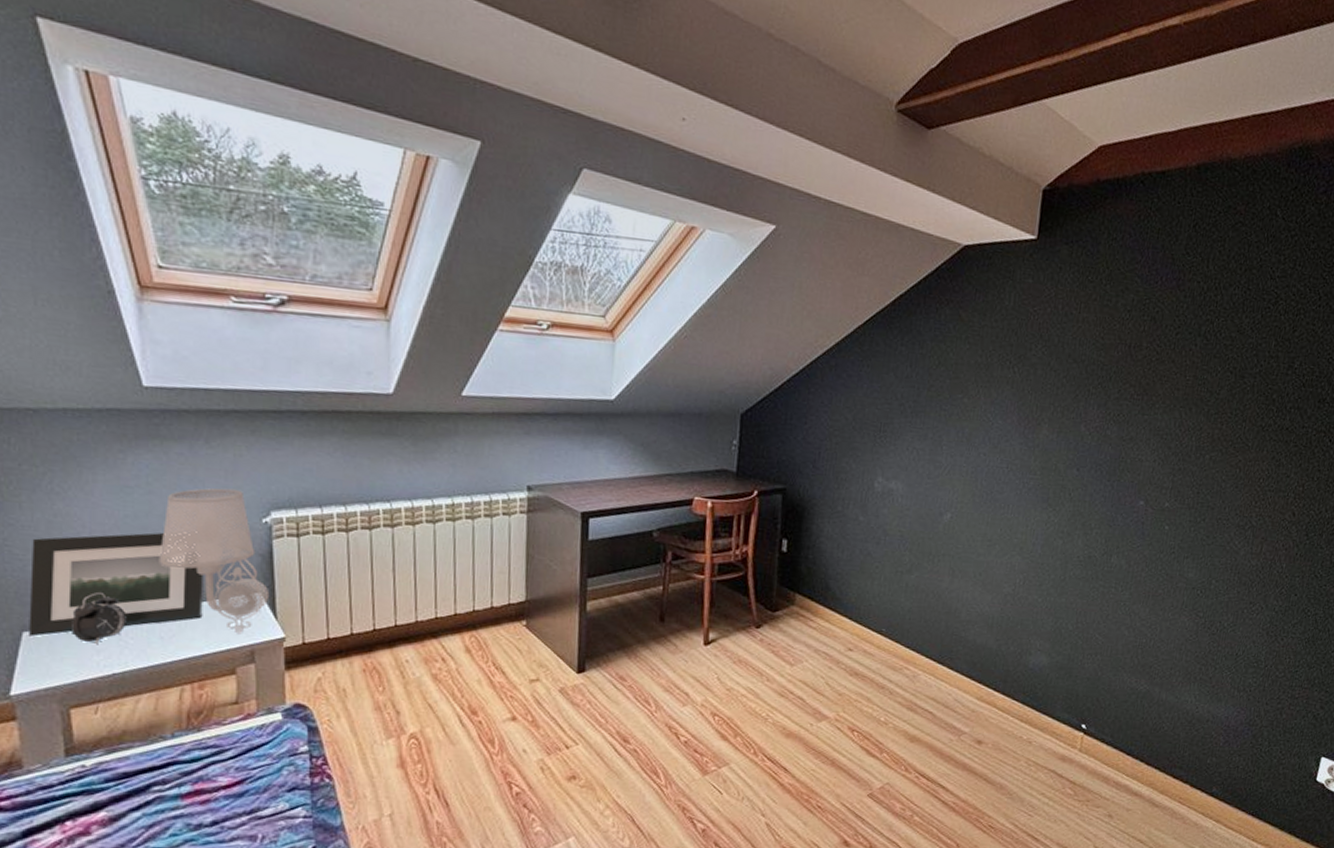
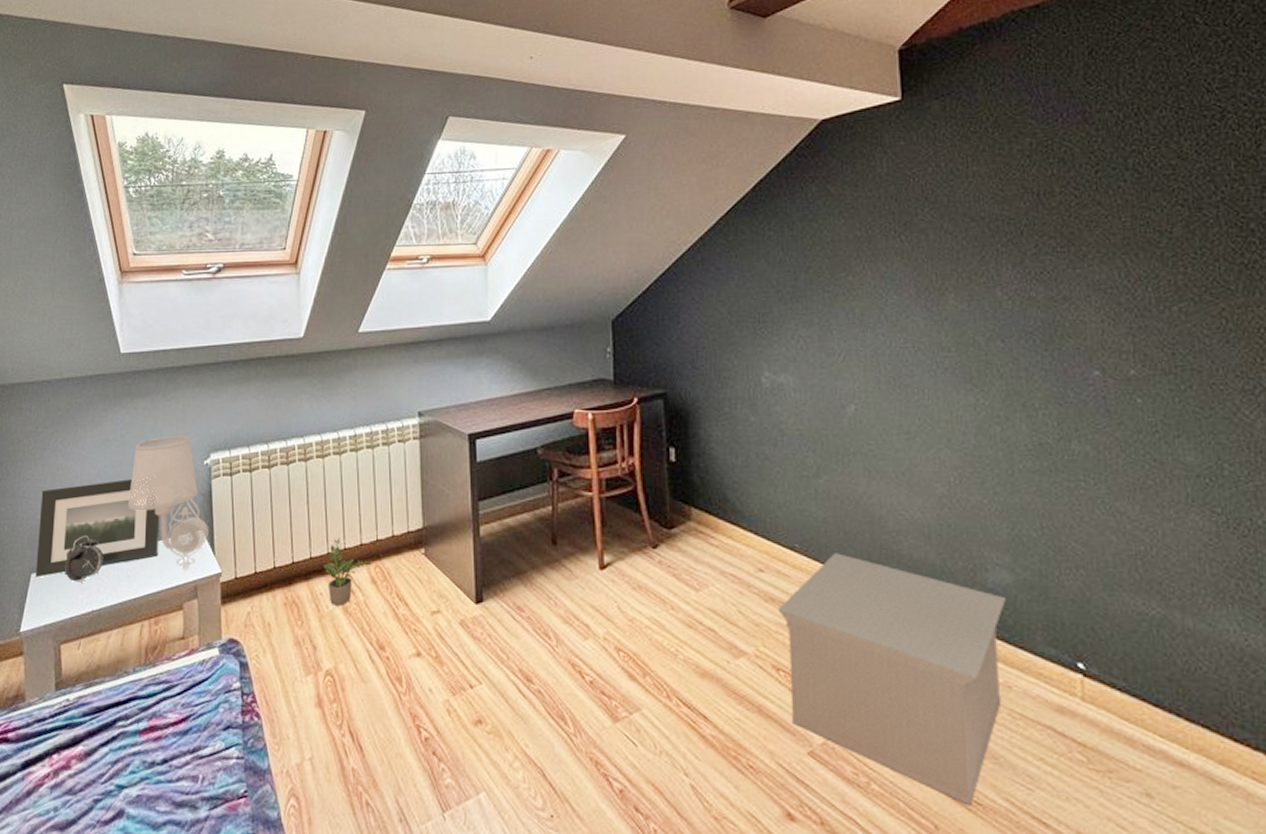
potted plant: none [410,607,467,673] -> present [323,538,372,606]
storage box: none [858,637,1040,829] -> present [777,553,1006,806]

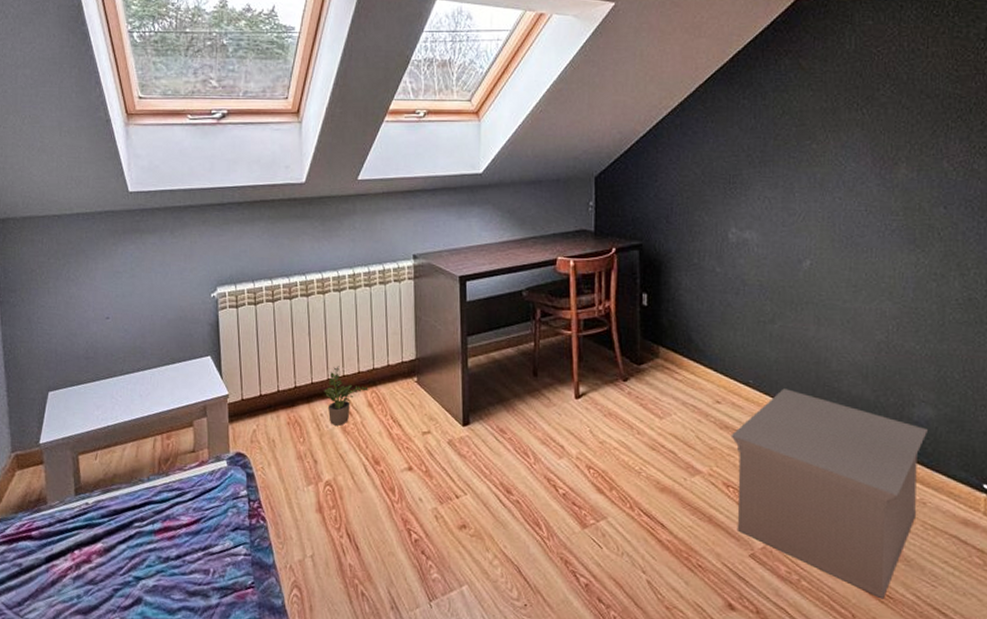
picture frame: present [36,478,160,578] -> none [53,308,170,396]
alarm clock: present [65,536,104,584] -> none [81,359,117,402]
wall sconce: present [127,435,209,571] -> none [139,269,217,392]

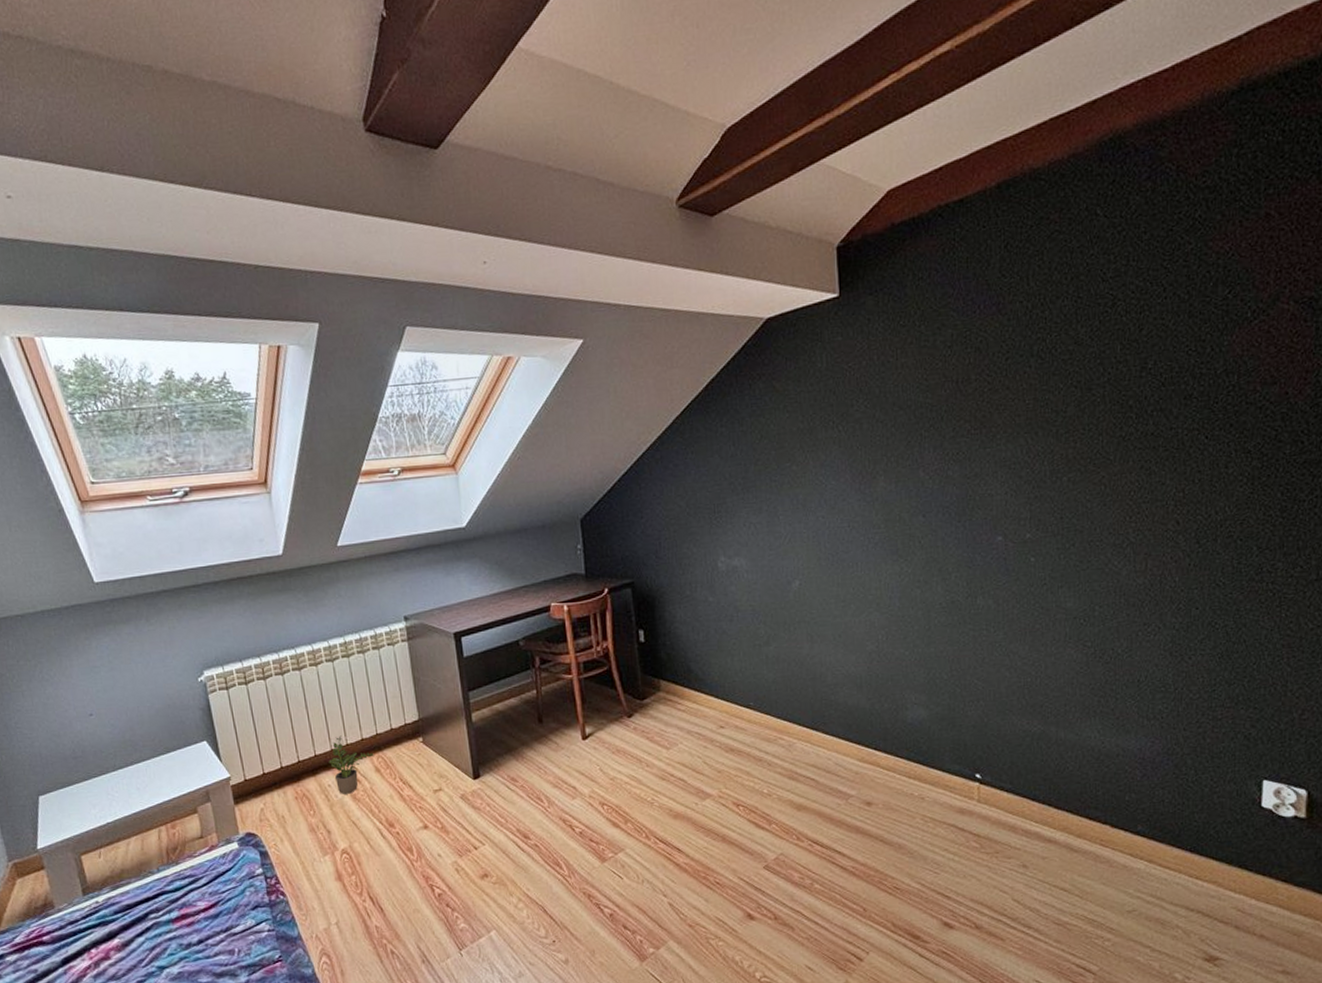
storage box: present [731,388,928,599] -> none [736,706,921,891]

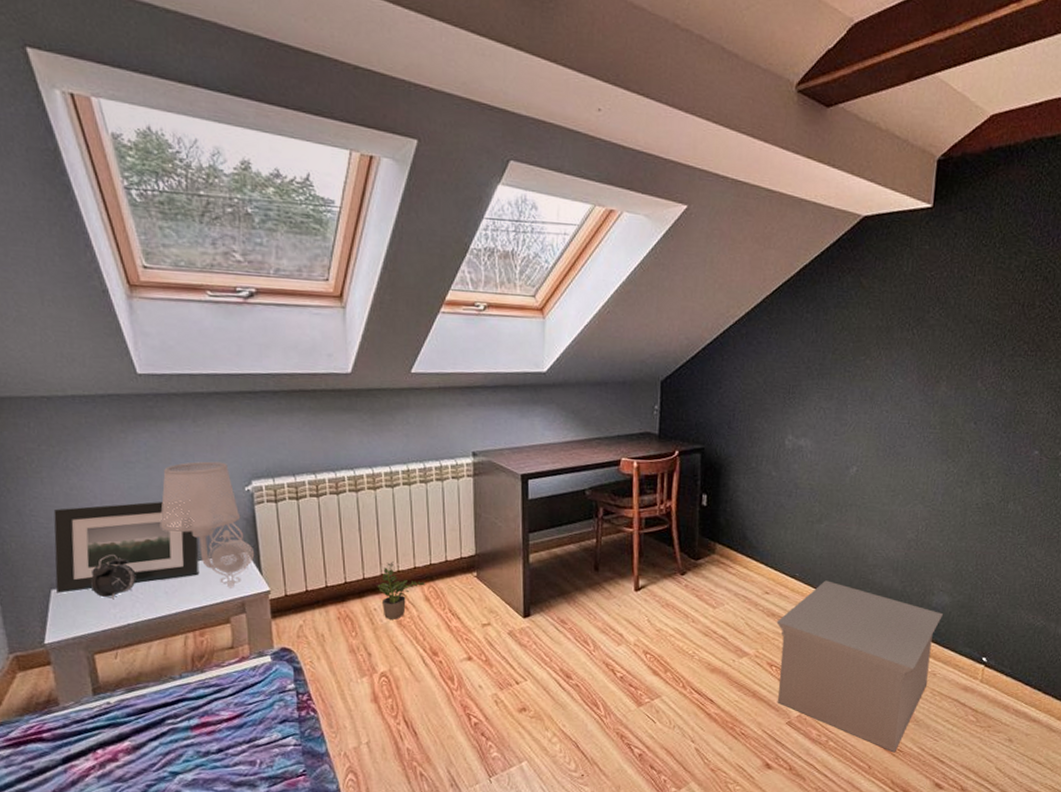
picture frame: none [35,700,166,799] -> present [53,502,200,593]
alarm clock: none [71,757,111,801] -> present [91,555,136,600]
wall sconce: none [125,656,214,779] -> present [159,461,255,589]
storage box: none [736,706,921,891] -> present [776,580,943,753]

